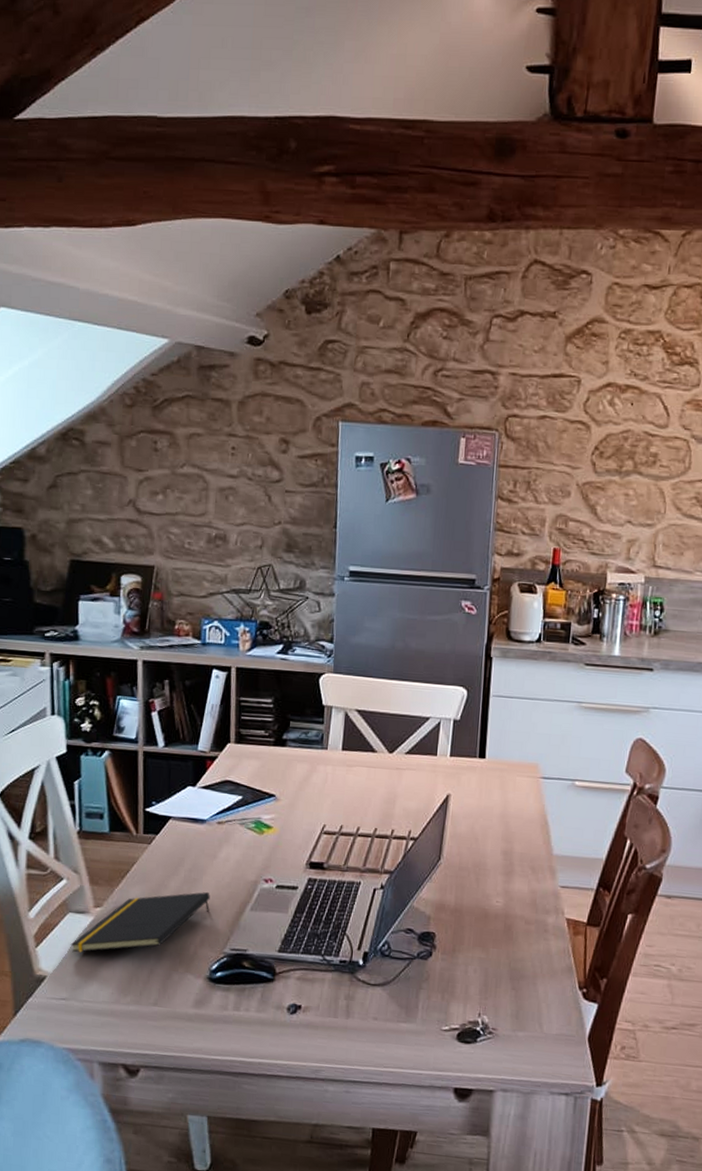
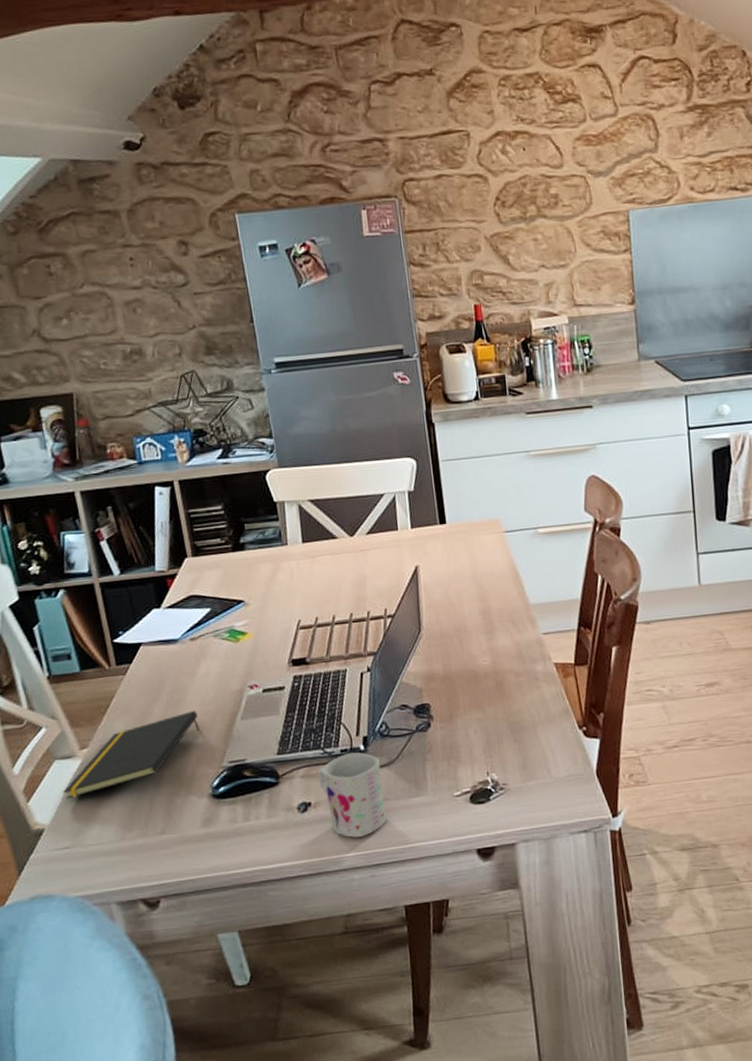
mug: none [312,965,377,1051] -> present [318,752,387,838]

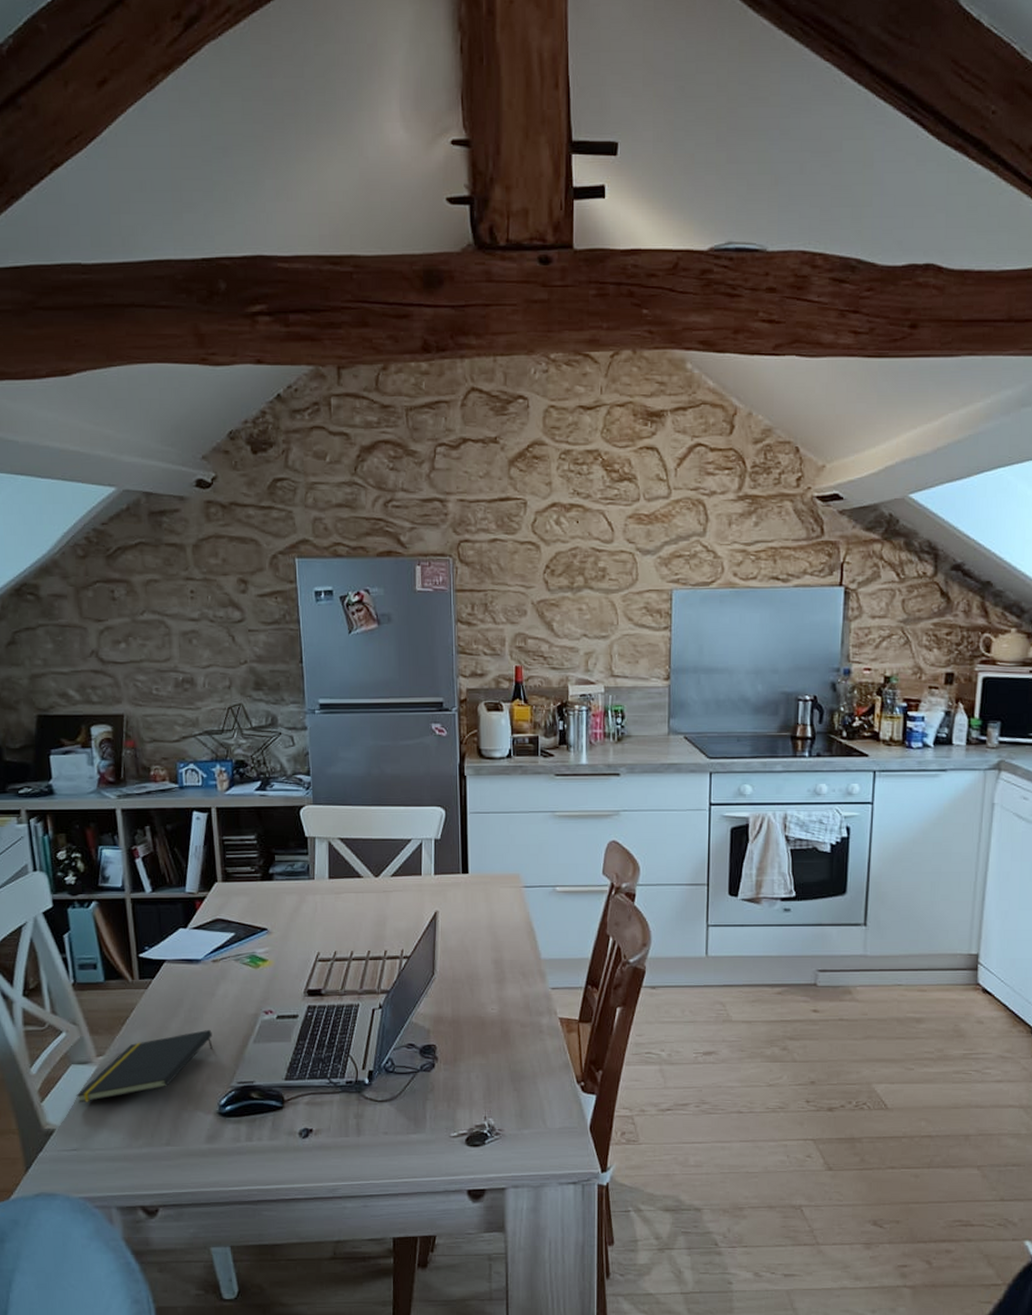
mug: present [318,752,387,838] -> none [322,1086,384,1167]

